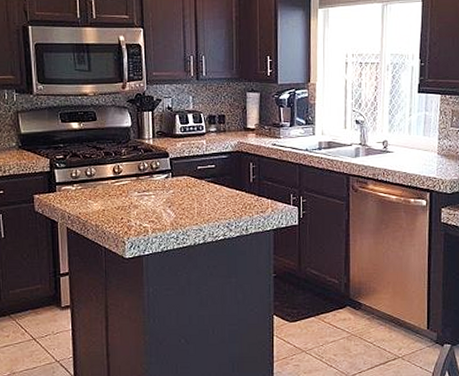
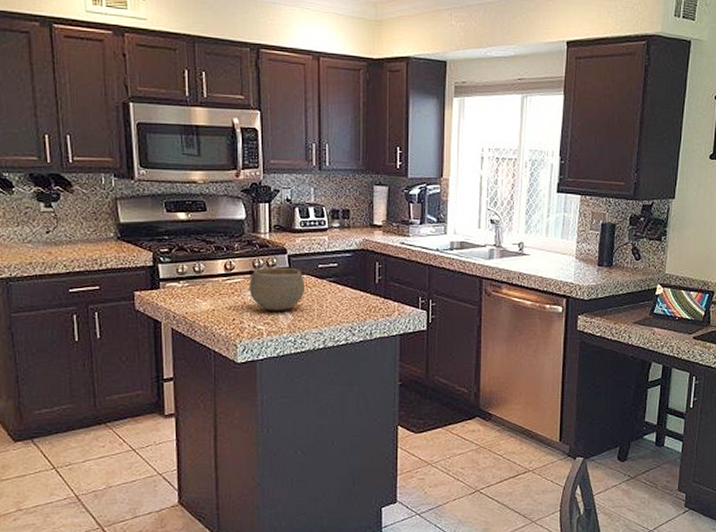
bowl: none [136,169,185,210] -> present [249,267,304,311]

